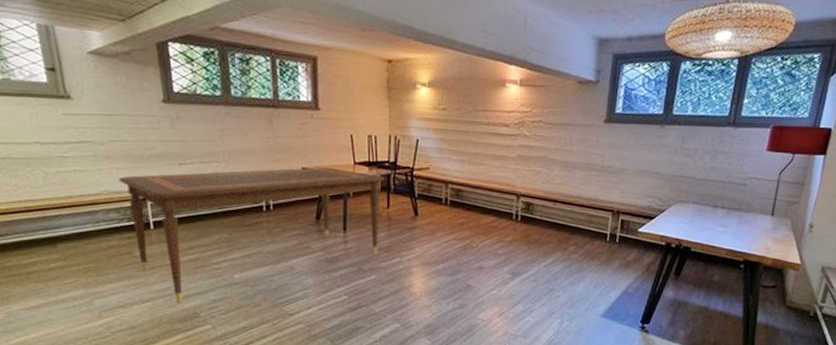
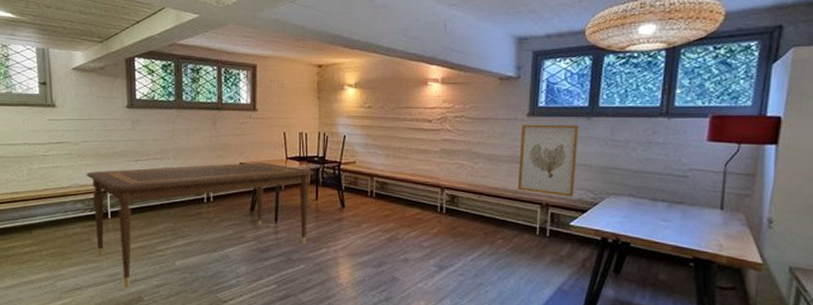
wall art: none [592,130,653,204] -> present [518,124,580,197]

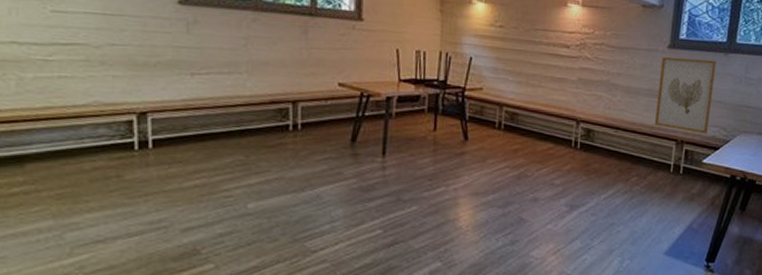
dining table: present [86,162,314,289] -> none [114,83,433,239]

